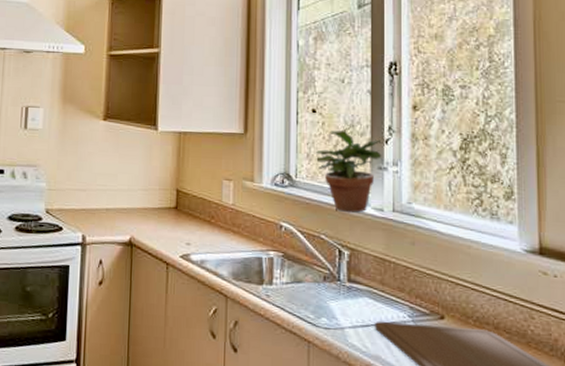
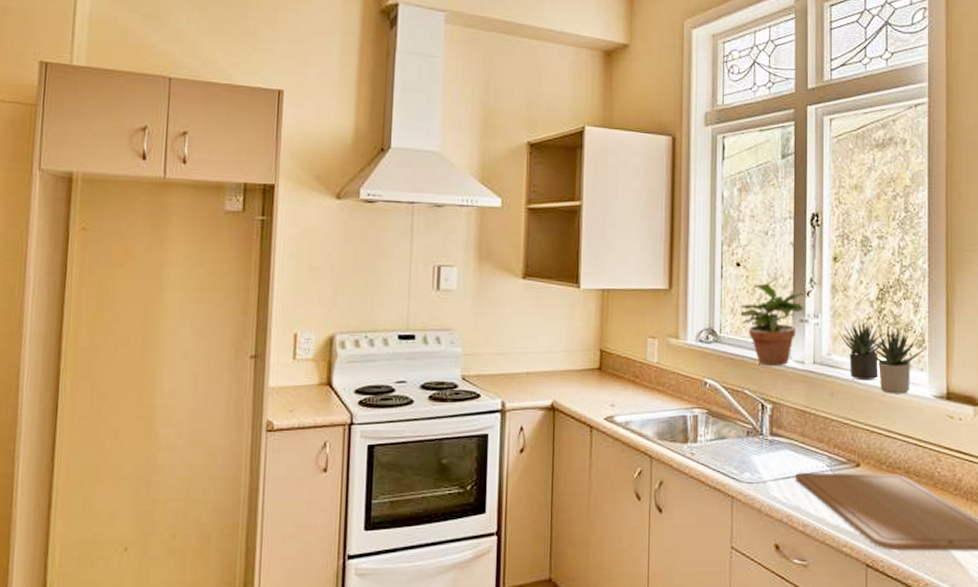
succulent plant: none [419,170,516,247] -> present [838,320,927,394]

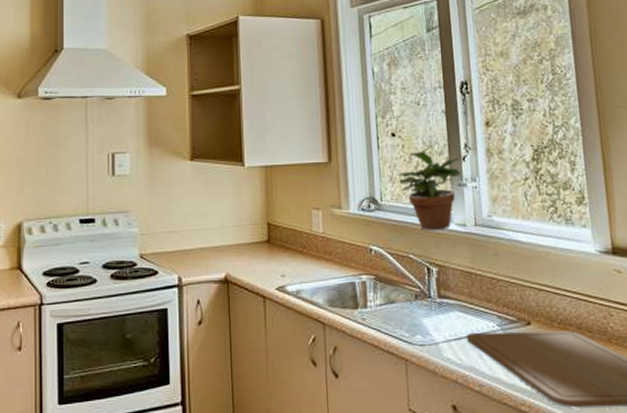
succulent plant: present [838,320,927,394] -> none [496,181,587,252]

